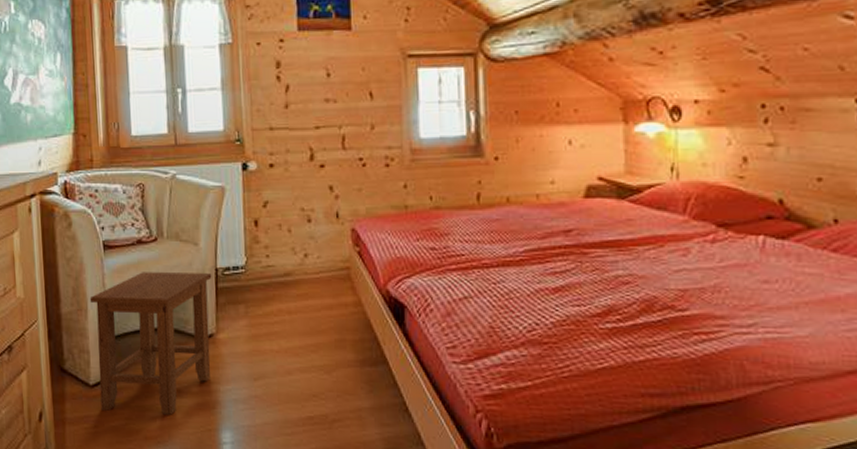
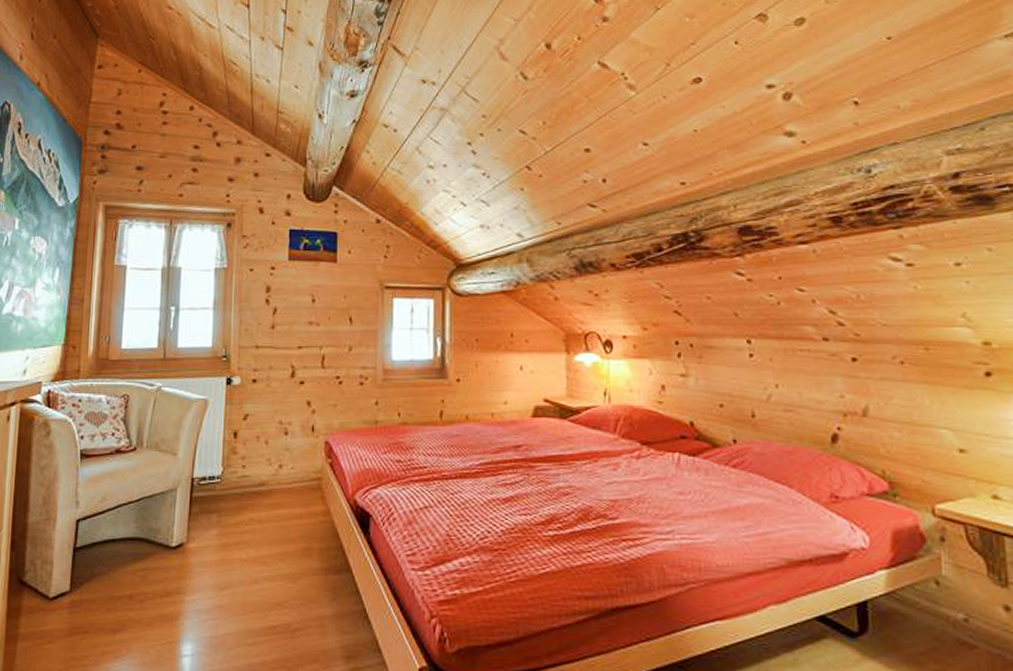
stool: present [90,272,212,415] -> none [58,481,188,628]

